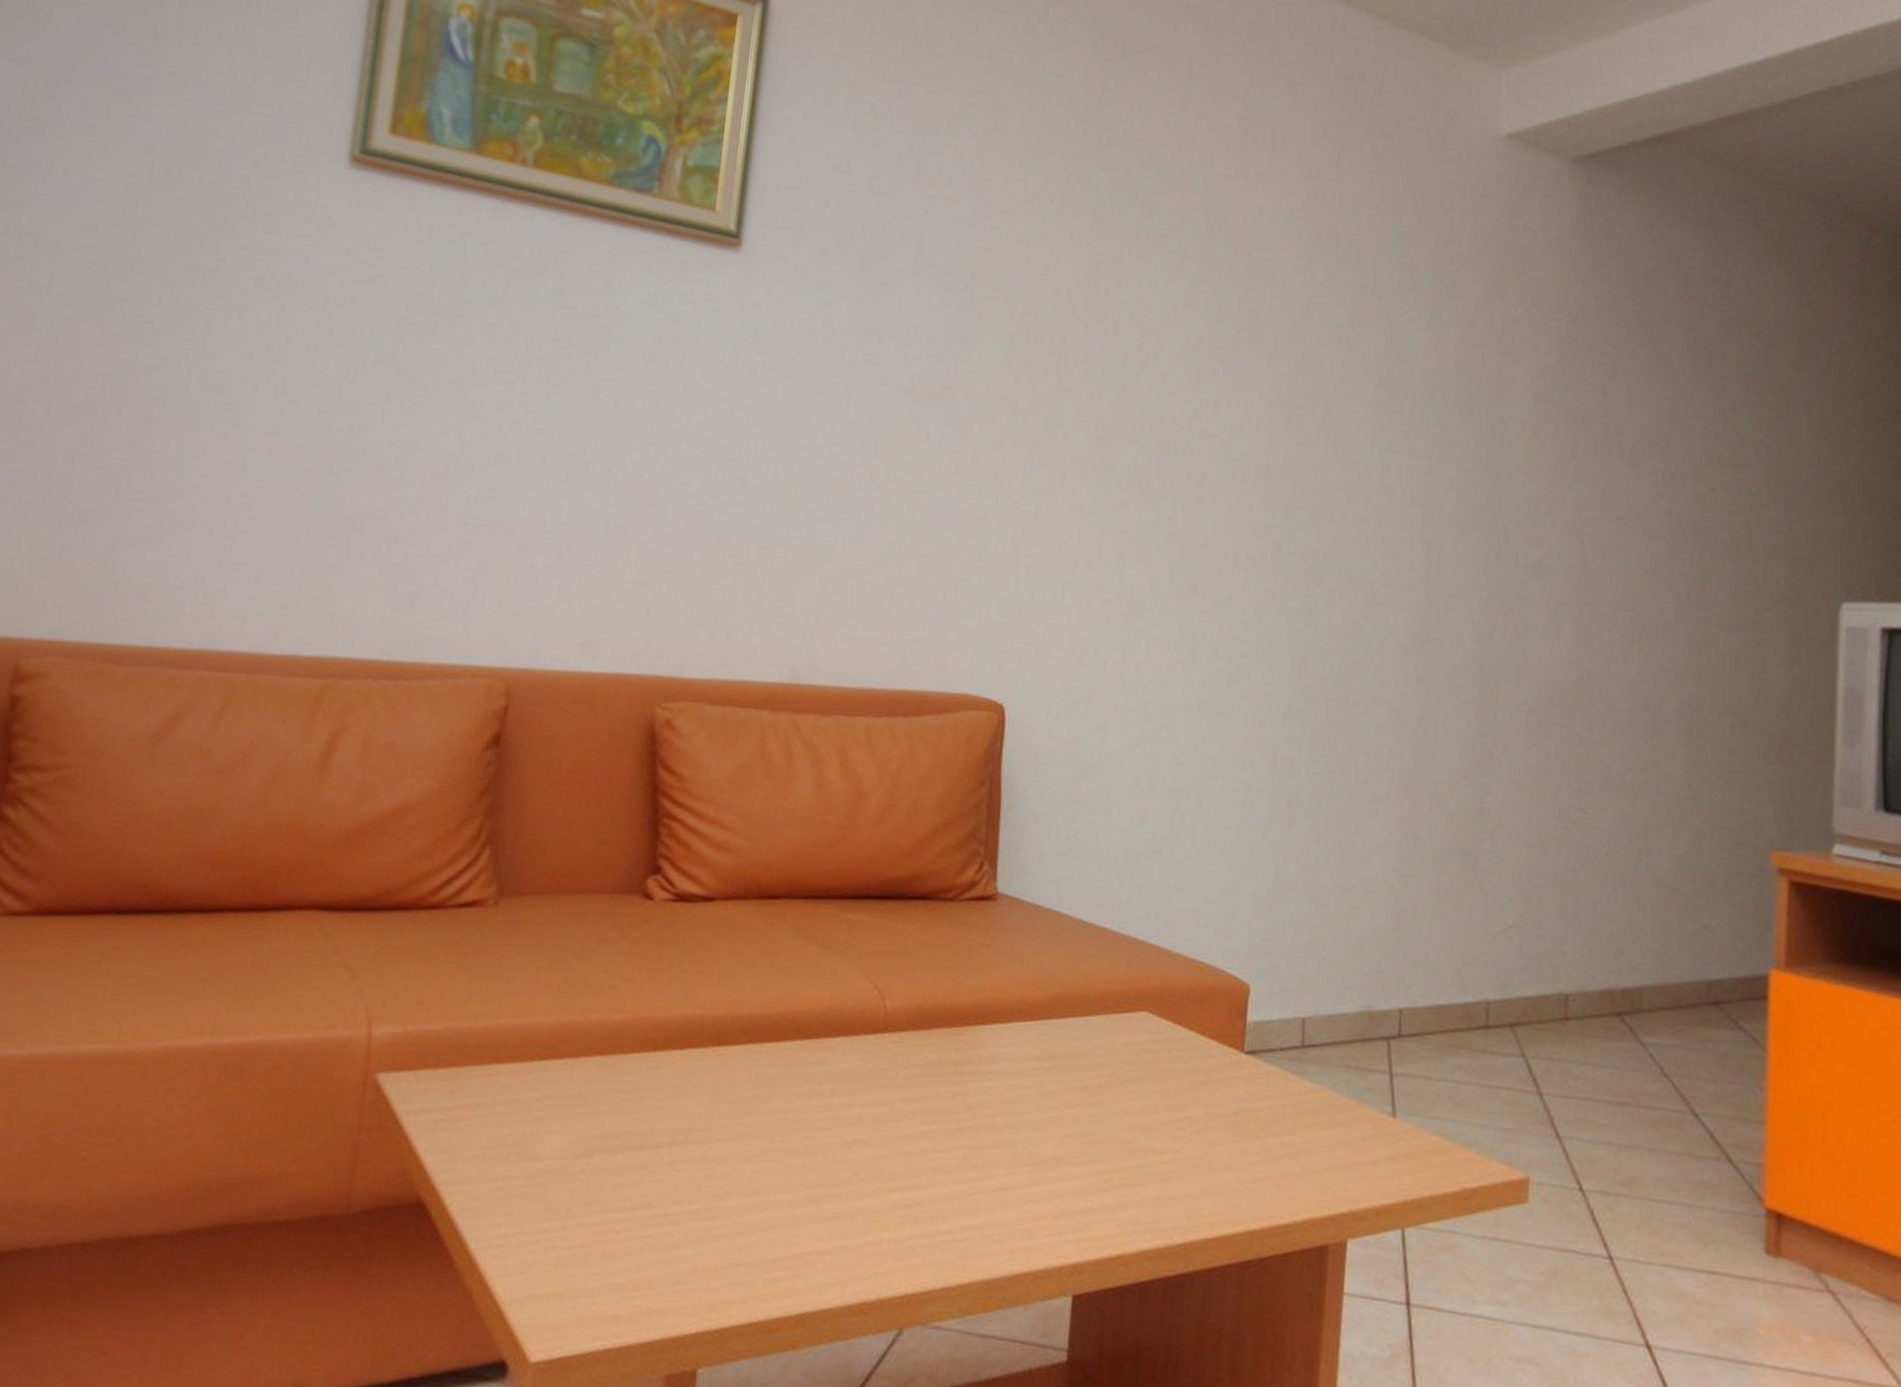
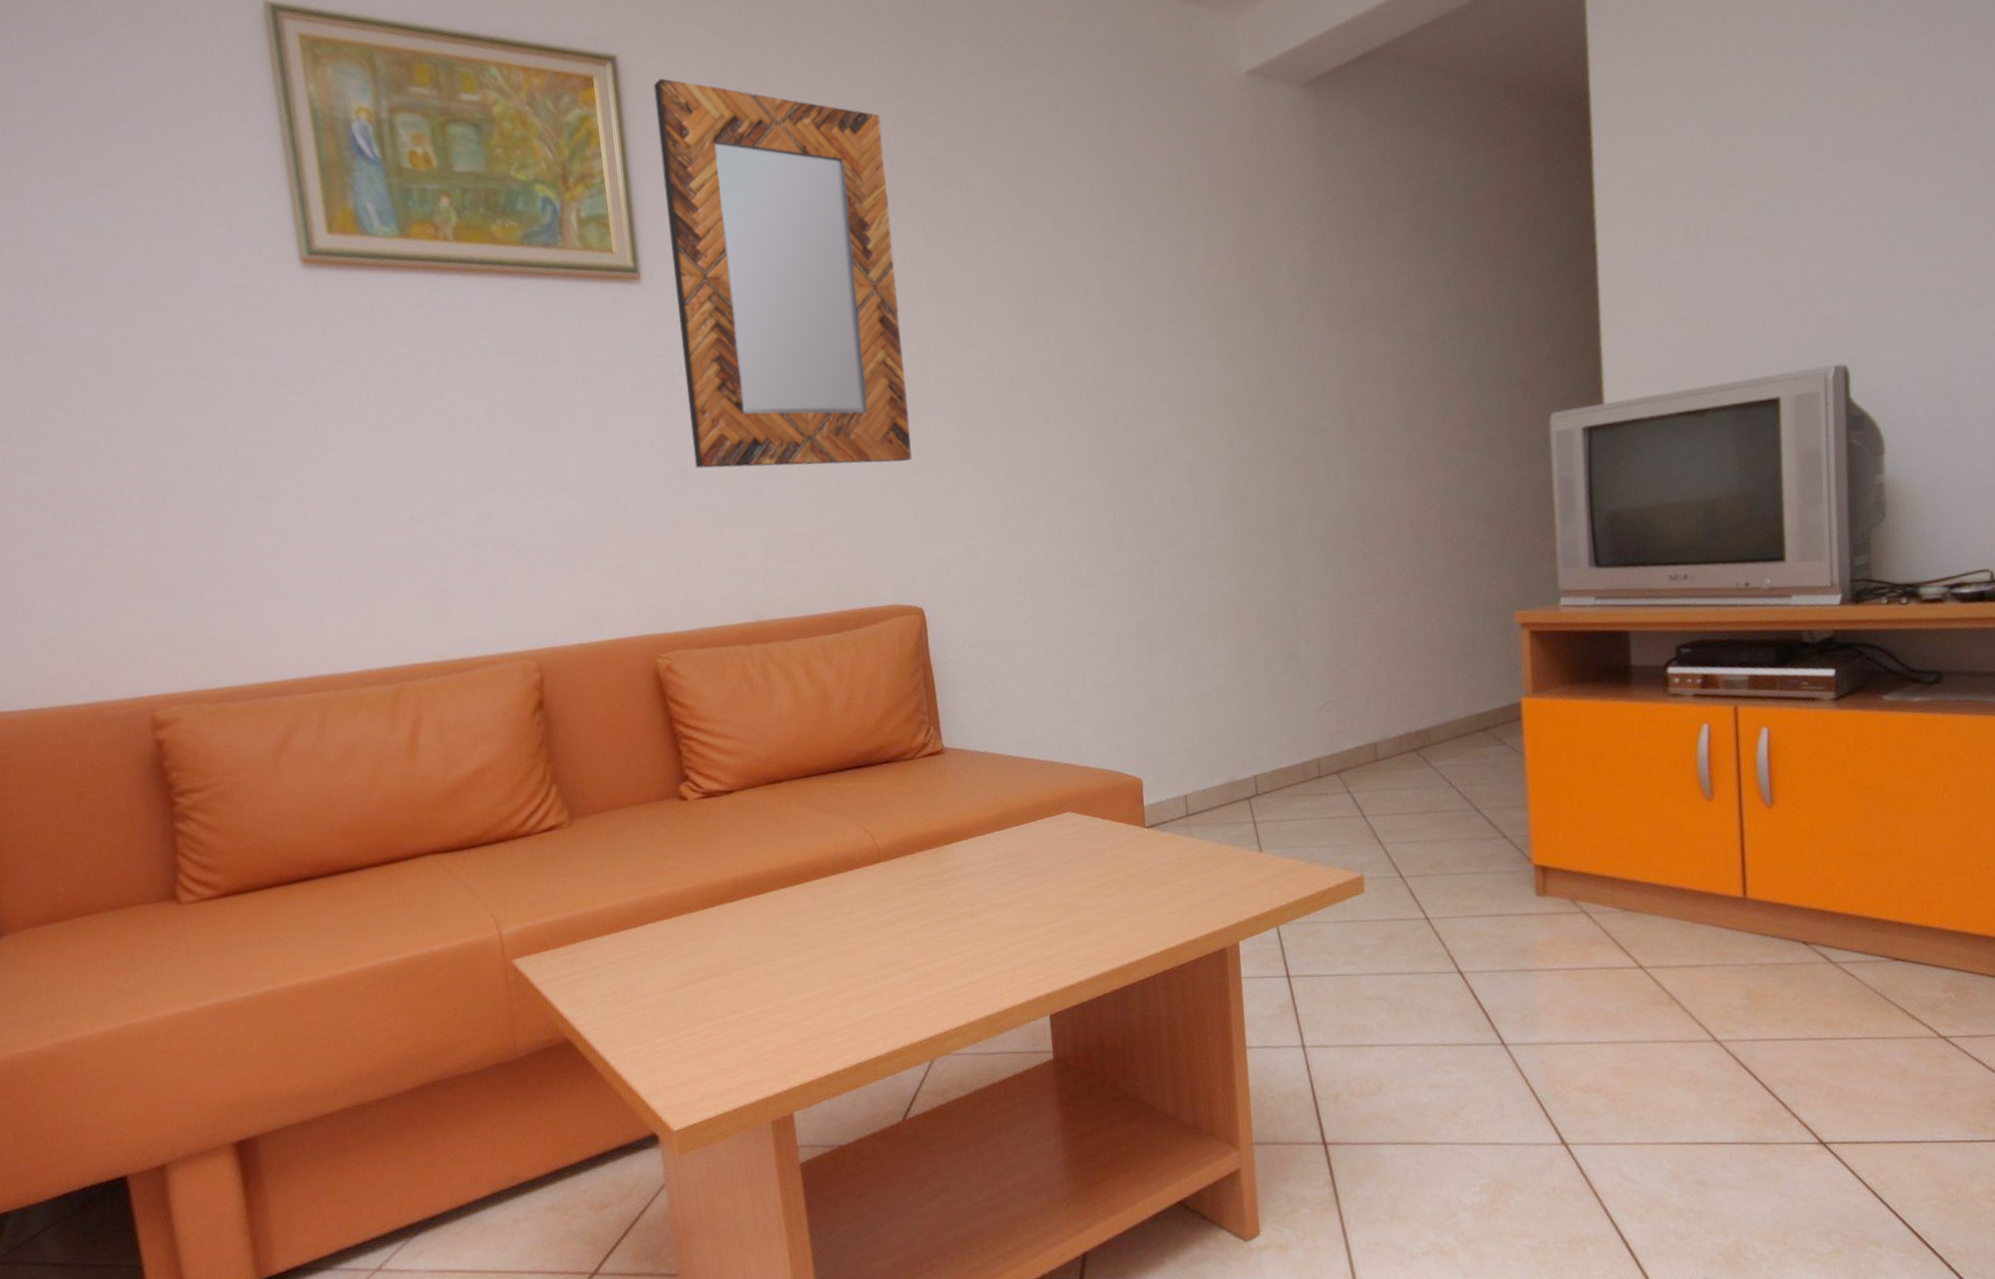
home mirror: none [757,28,1063,518] -> present [653,78,912,469]

